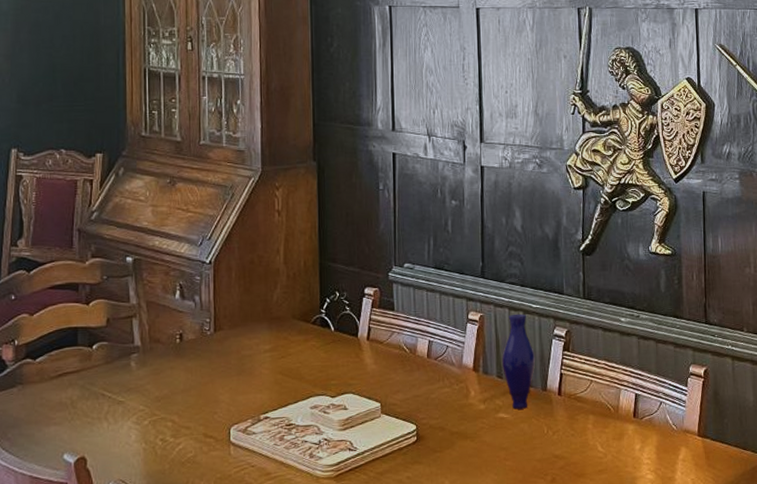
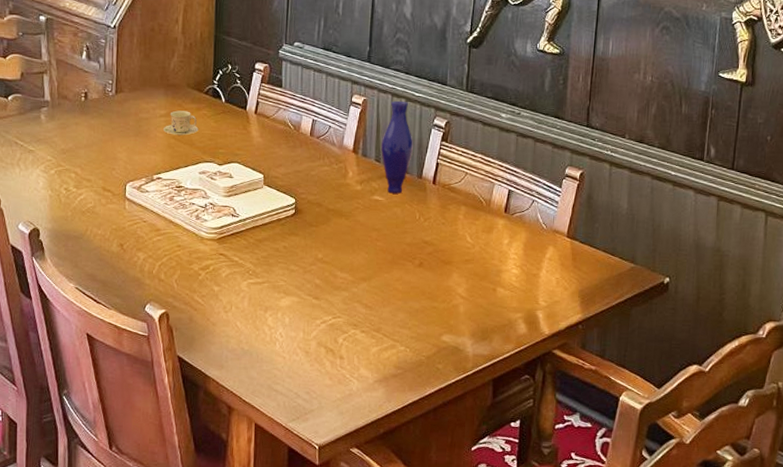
cup and saucer: none [268,343,307,370] -> present [162,110,199,136]

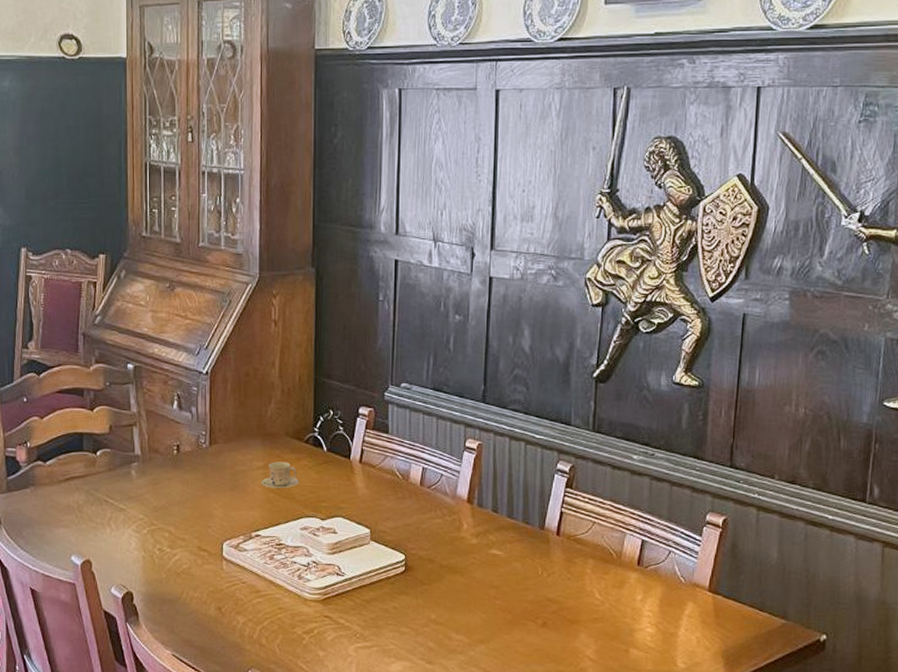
vase: present [381,100,414,194] -> none [499,444,535,547]

